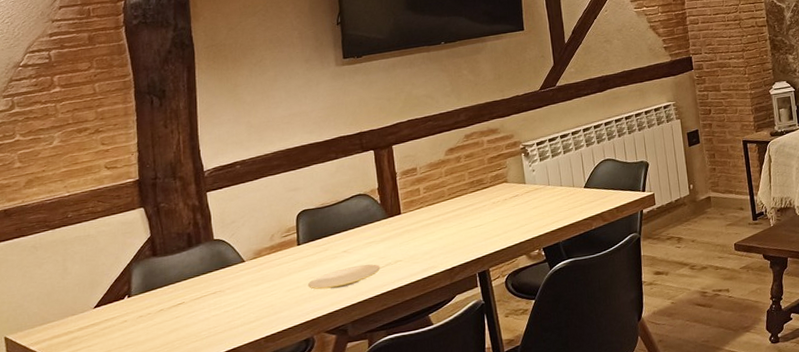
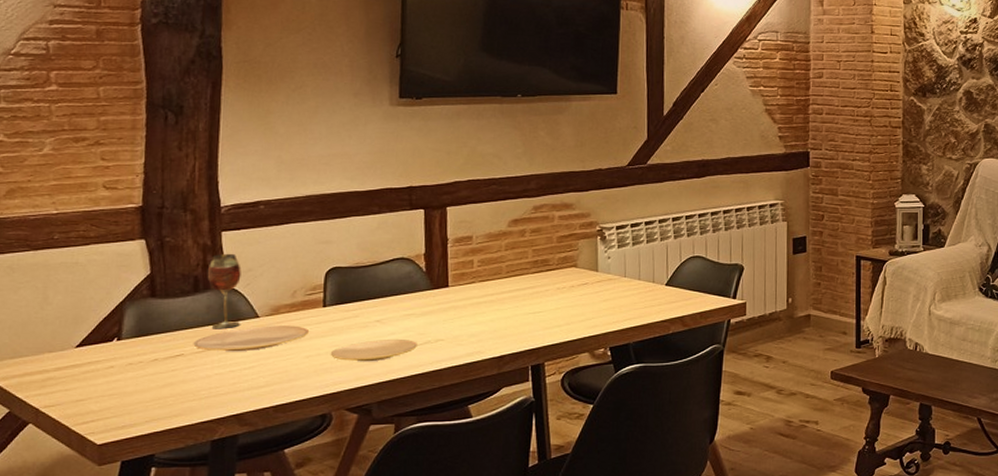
plate: none [191,264,289,297] -> present [193,325,310,352]
wineglass: none [198,209,229,276] -> present [207,253,241,328]

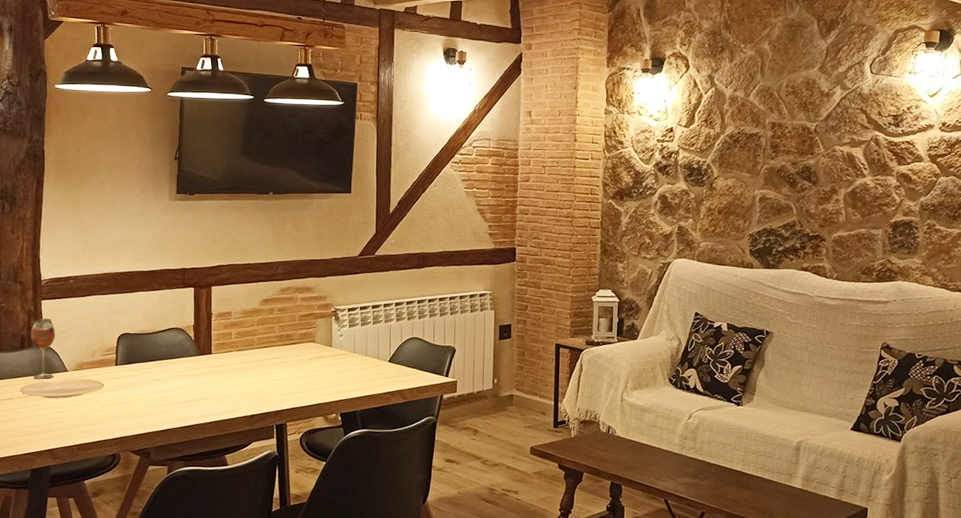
plate: present [330,340,417,362] -> none [120,395,186,413]

